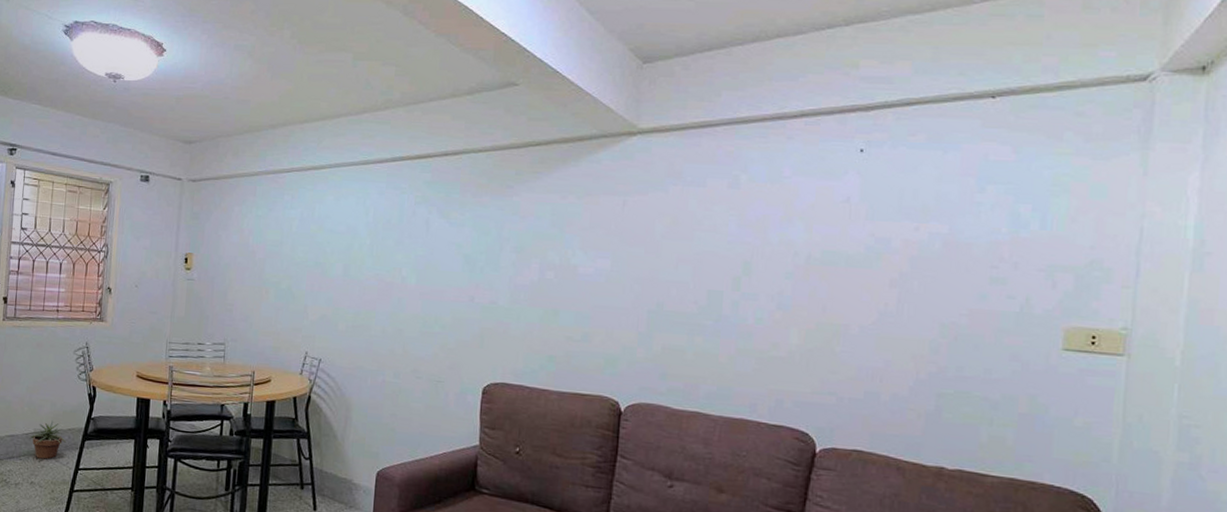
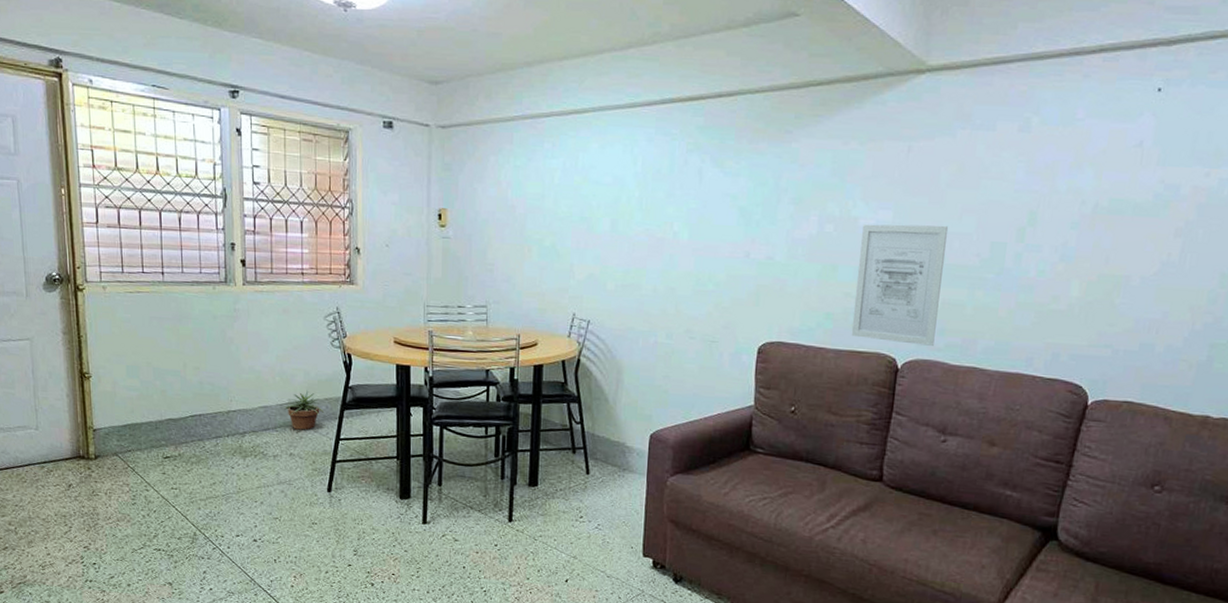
wall art: none [573,271,666,390] -> present [851,224,949,346]

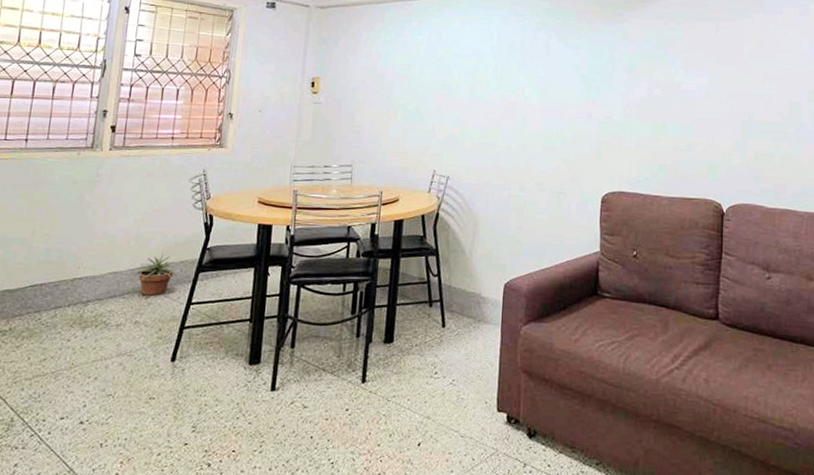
wall art: present [851,224,949,346] -> none [681,88,754,191]

